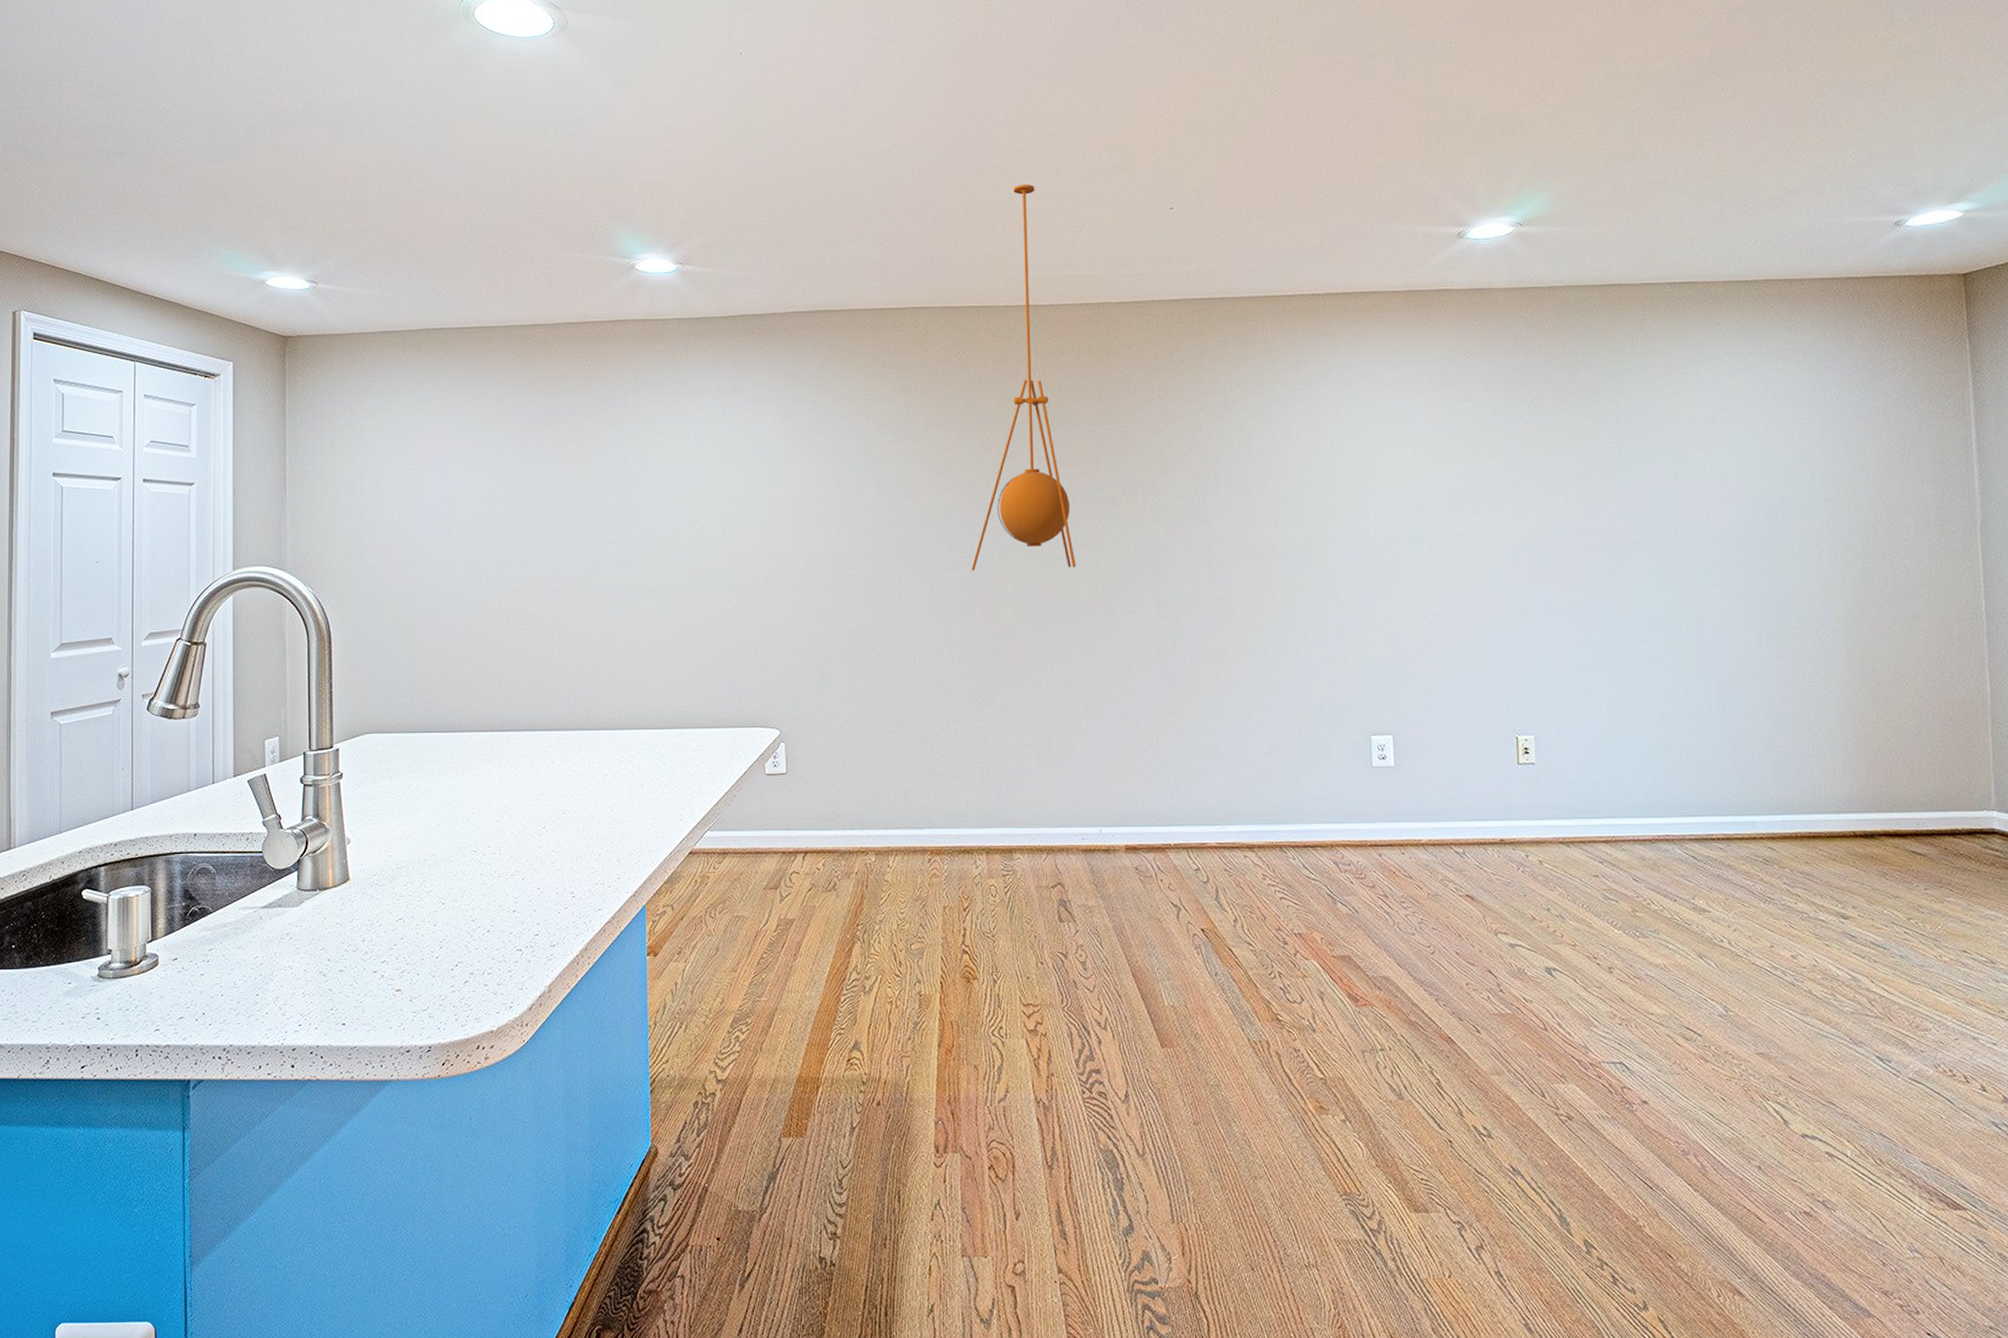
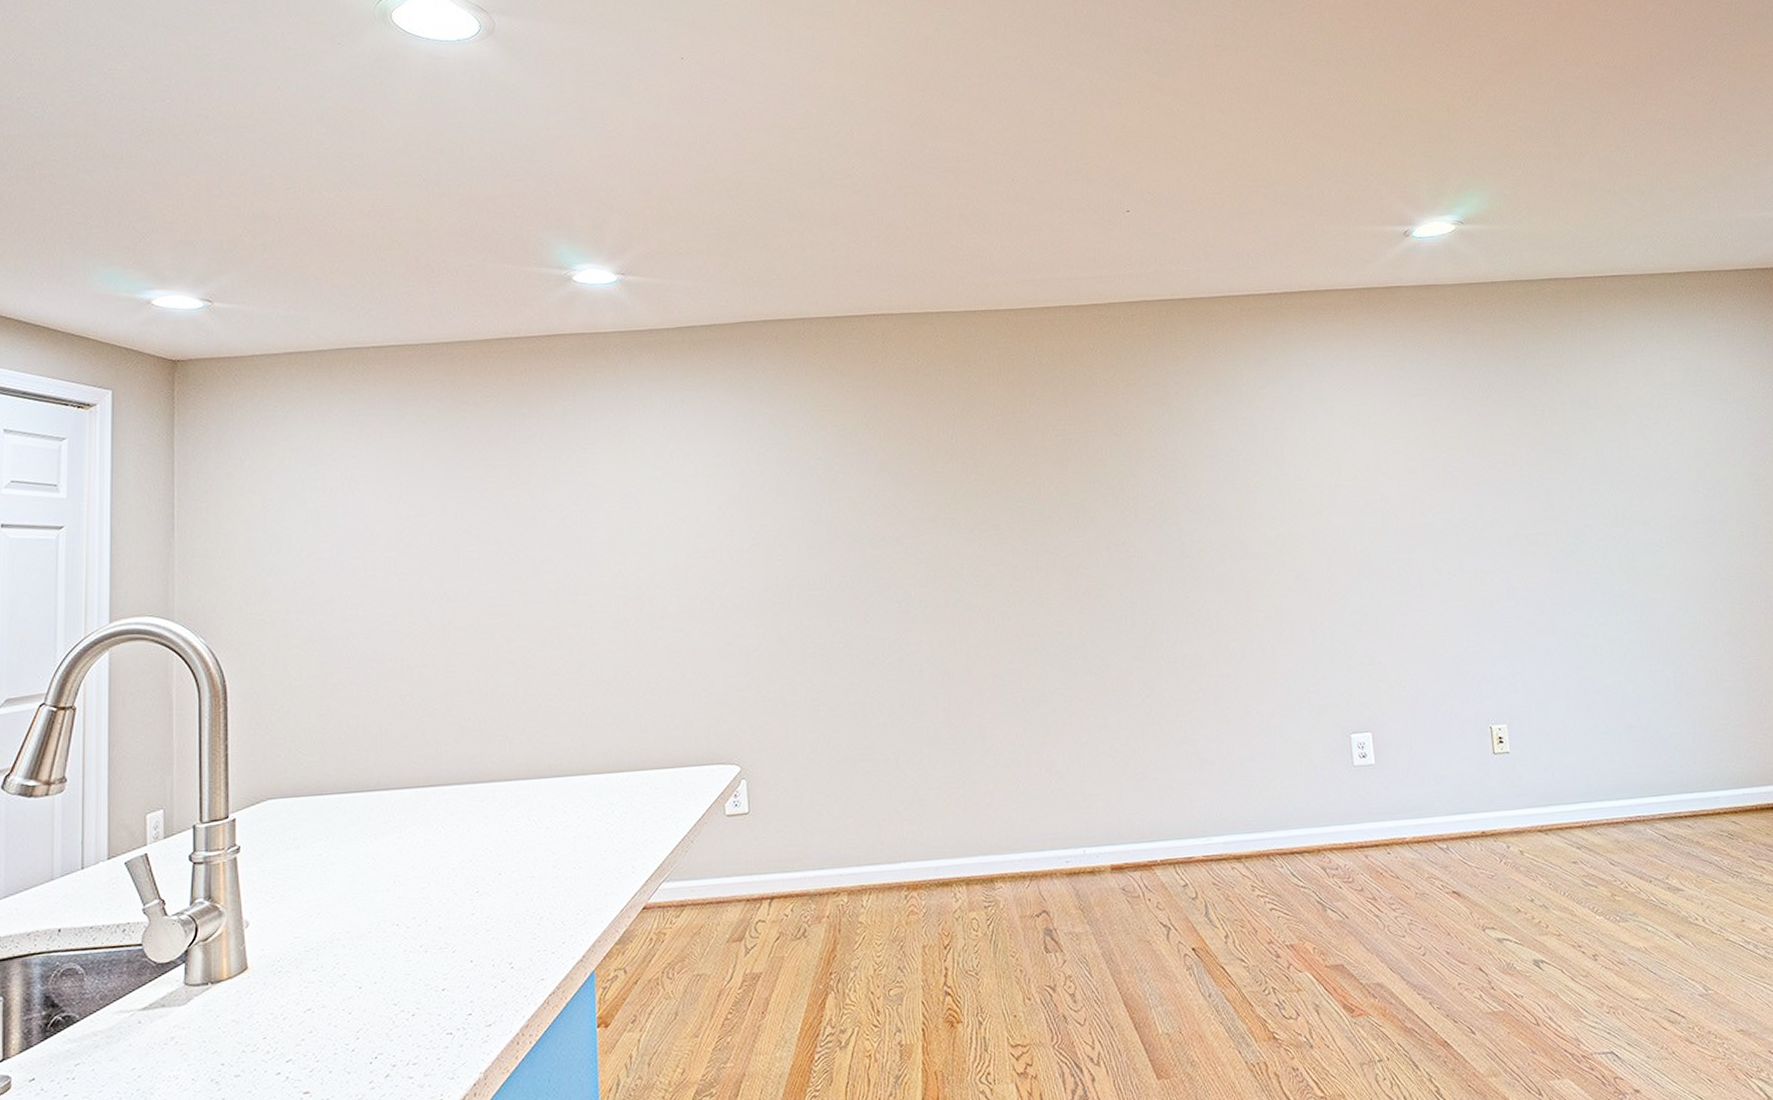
pendant light: present [971,184,1076,571] -> none [939,188,1048,585]

